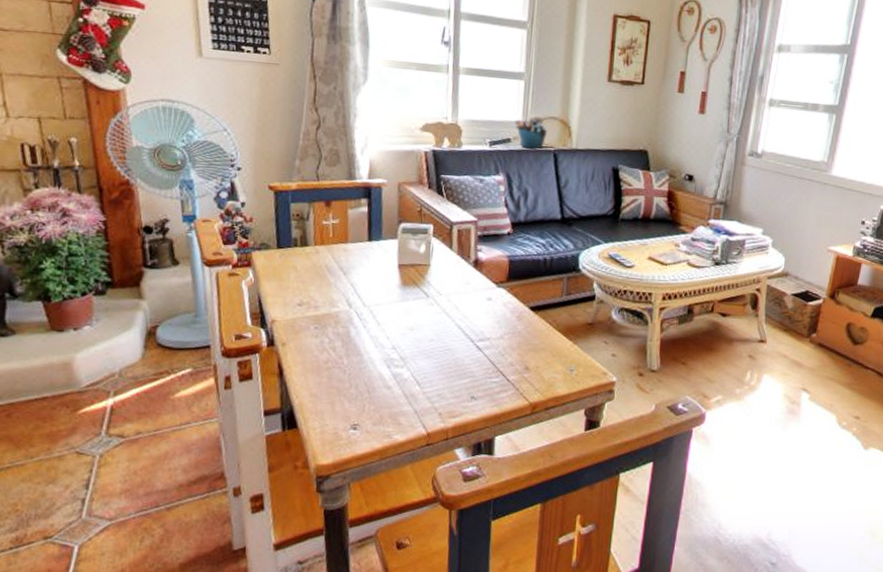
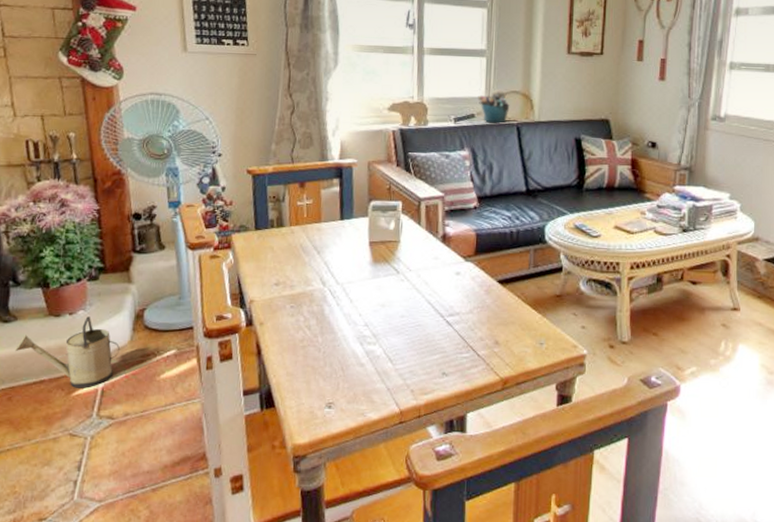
watering can: none [12,332,131,406] -> present [14,316,121,388]

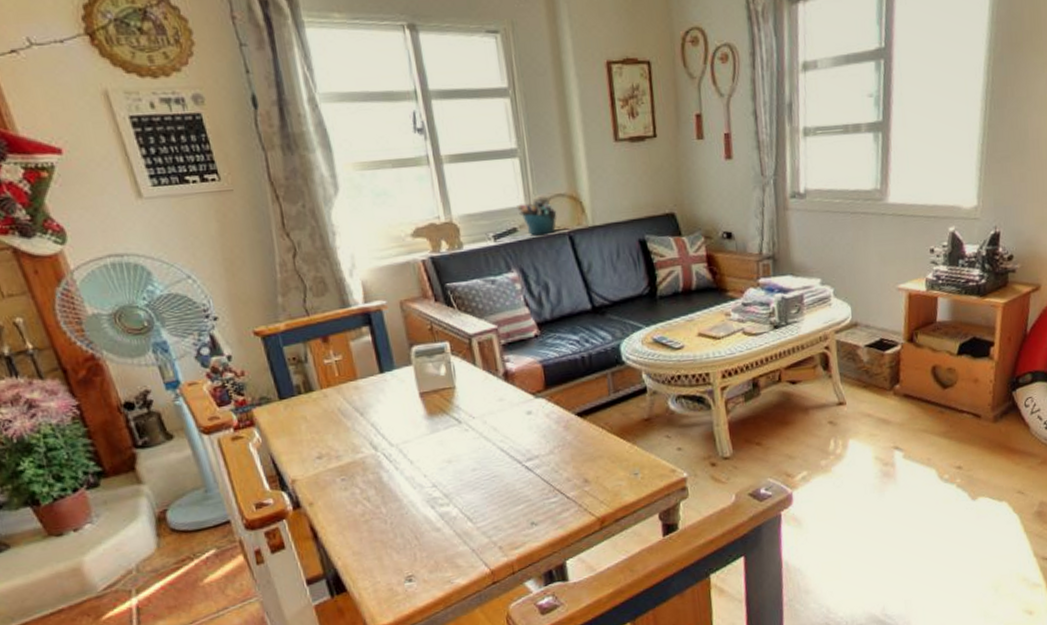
watering can: present [14,316,121,388] -> none [16,529,148,611]

